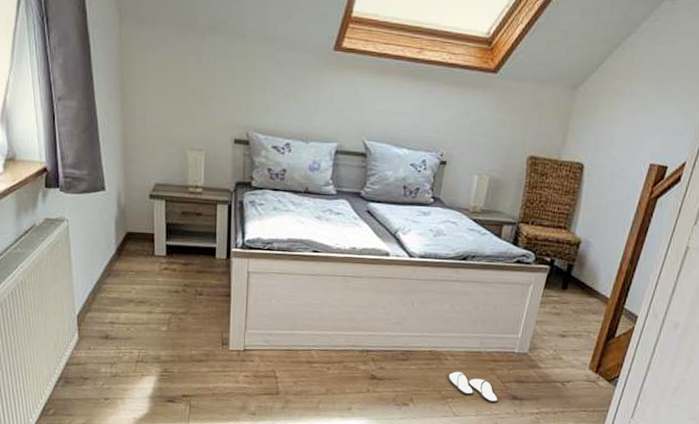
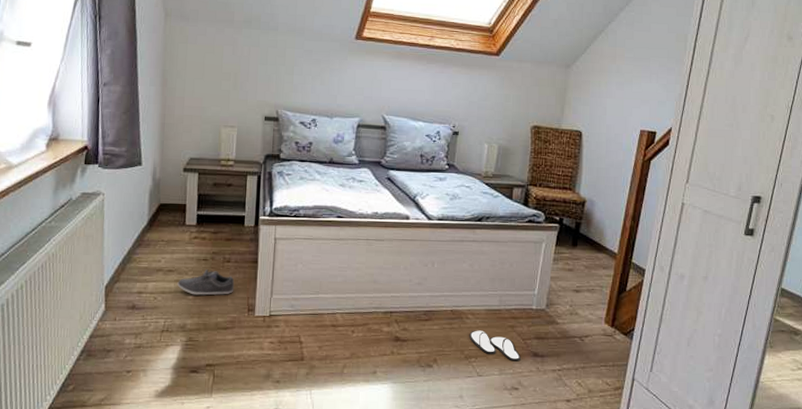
shoe: none [149,302,208,328] -> present [177,269,235,296]

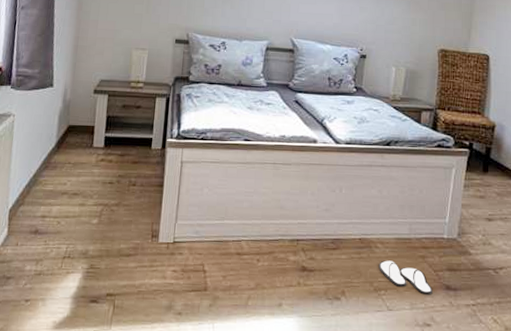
shoe: present [177,269,235,296] -> none [81,193,139,220]

